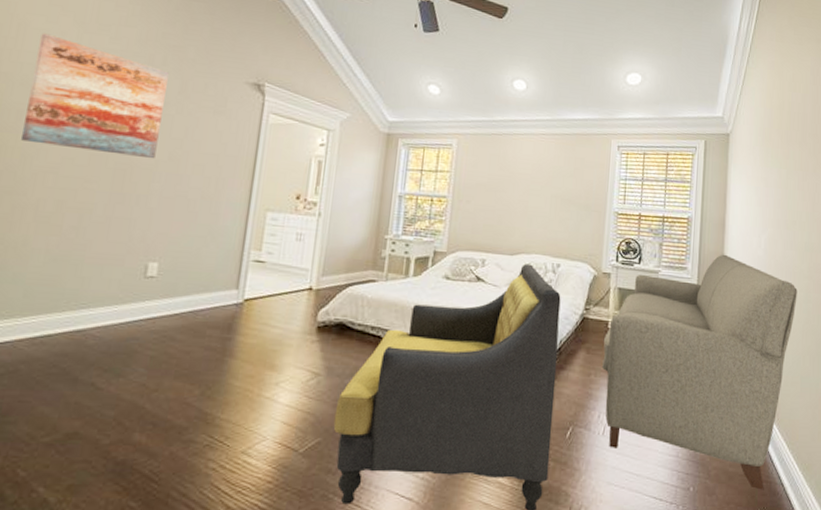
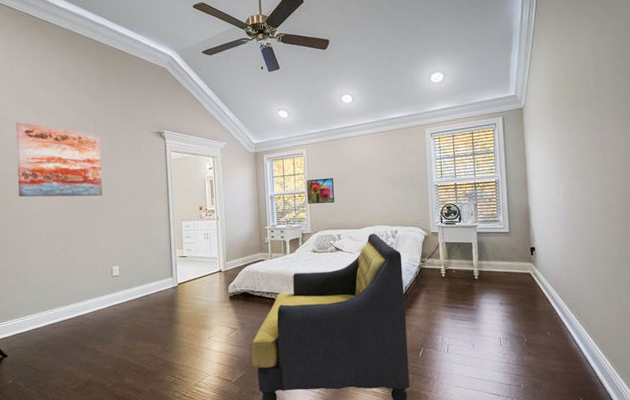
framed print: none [448,180,487,216] -> present [306,178,334,204]
sofa: present [602,254,798,490] -> none [439,205,596,383]

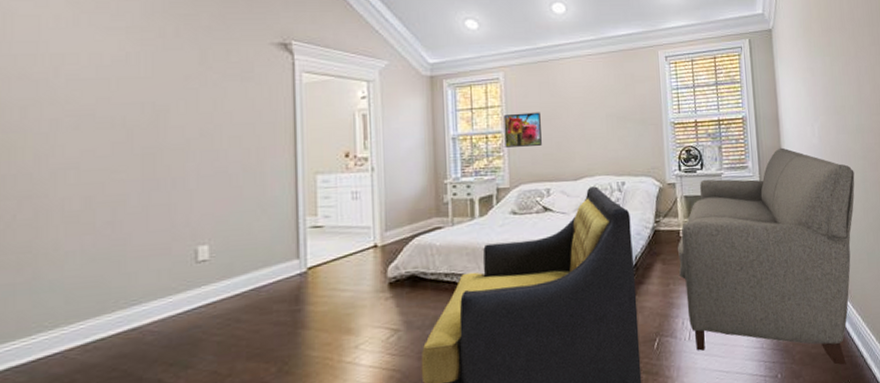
wall art: present [16,122,103,197] -> none [29,19,185,140]
sofa: none [439,205,596,383] -> present [678,147,855,365]

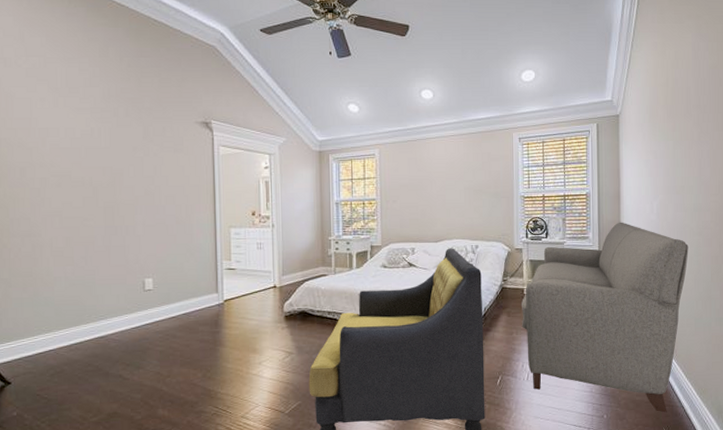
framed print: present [503,112,542,148] -> none [378,184,409,212]

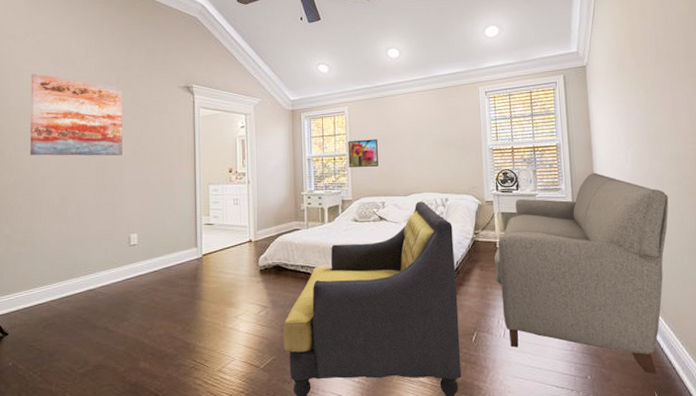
wall art: none [25,101,134,196] -> present [29,73,123,156]
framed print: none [378,184,409,212] -> present [348,139,378,167]

